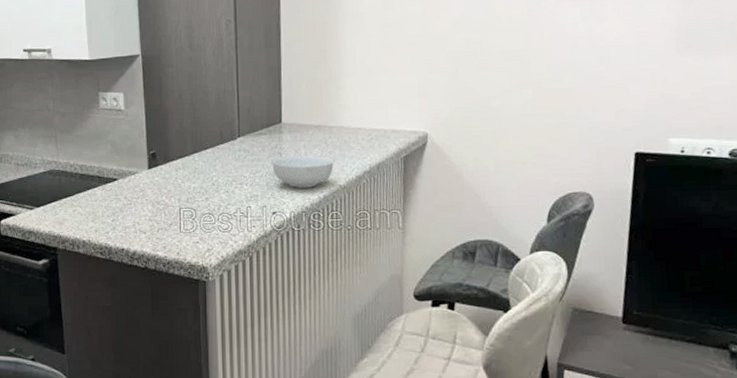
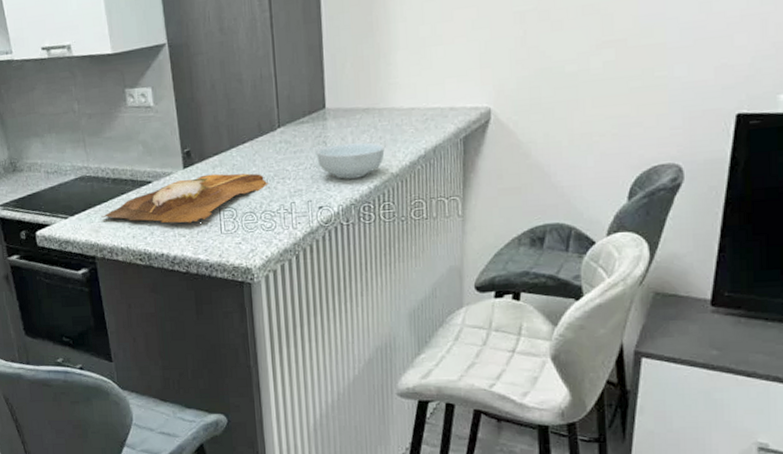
cutting board: none [66,176,227,221] -> present [101,173,268,223]

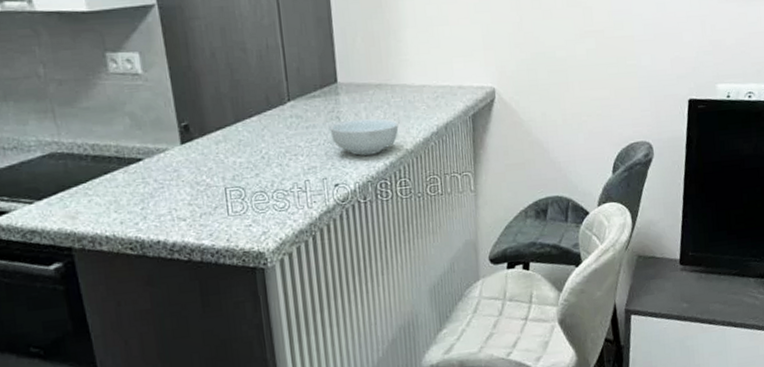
cutting board: present [101,173,268,223] -> none [78,149,280,206]

